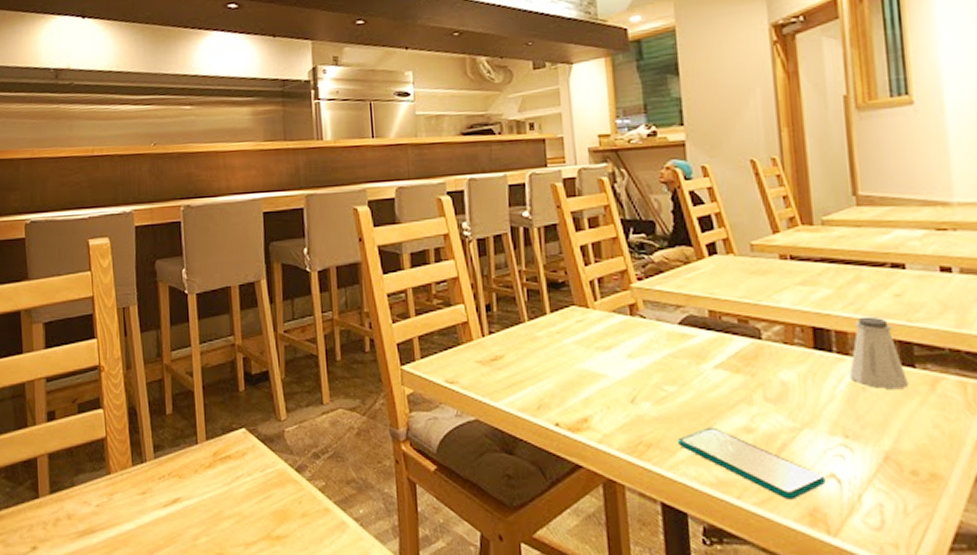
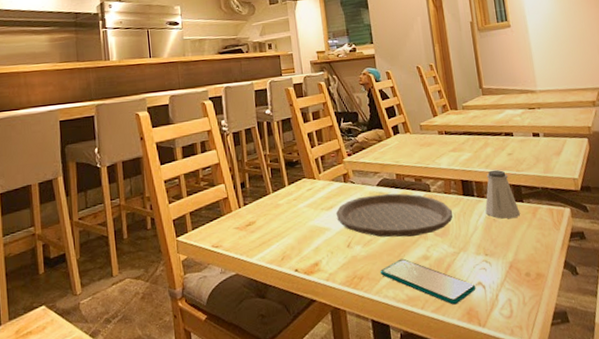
plate: none [616,336,795,400] -> present [335,193,453,237]

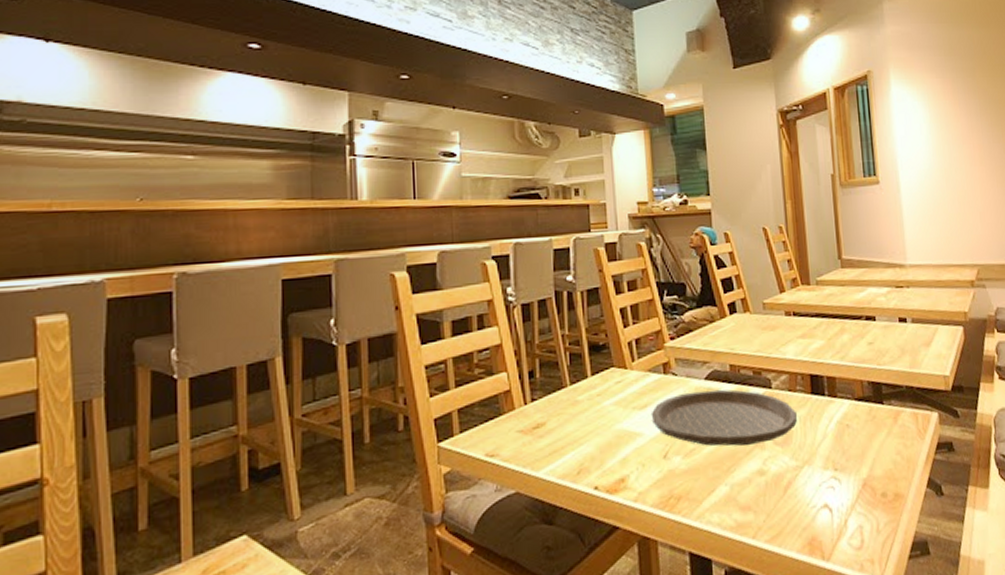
smartphone: present [380,258,476,305] -> none [703,473,821,533]
saltshaker: present [485,170,521,219] -> none [837,362,880,425]

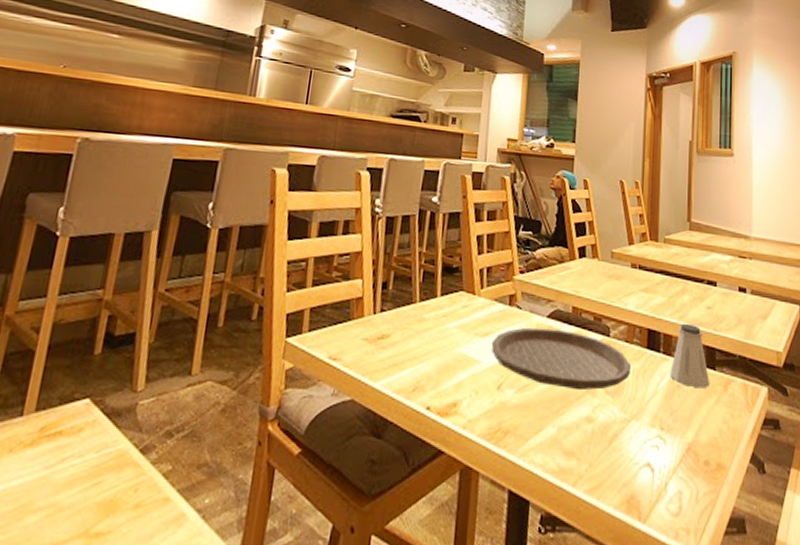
saltshaker: none [837,362,880,425] -> present [670,323,710,389]

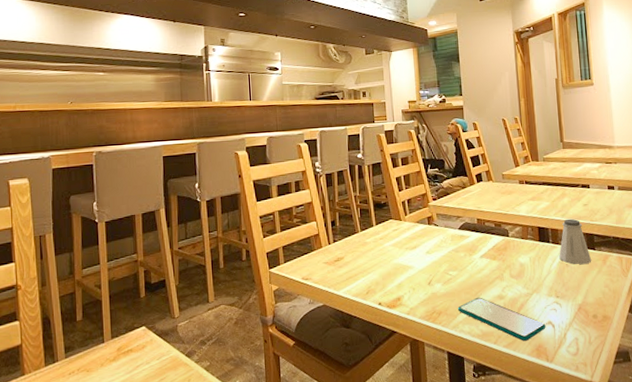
plate: present [491,327,630,391] -> none [419,236,528,278]
smartphone: none [530,416,643,487] -> present [457,297,546,341]

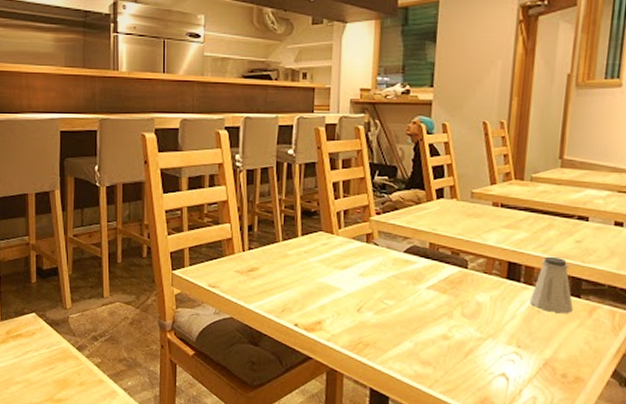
smartphone: present [457,297,546,341] -> none [389,333,498,391]

